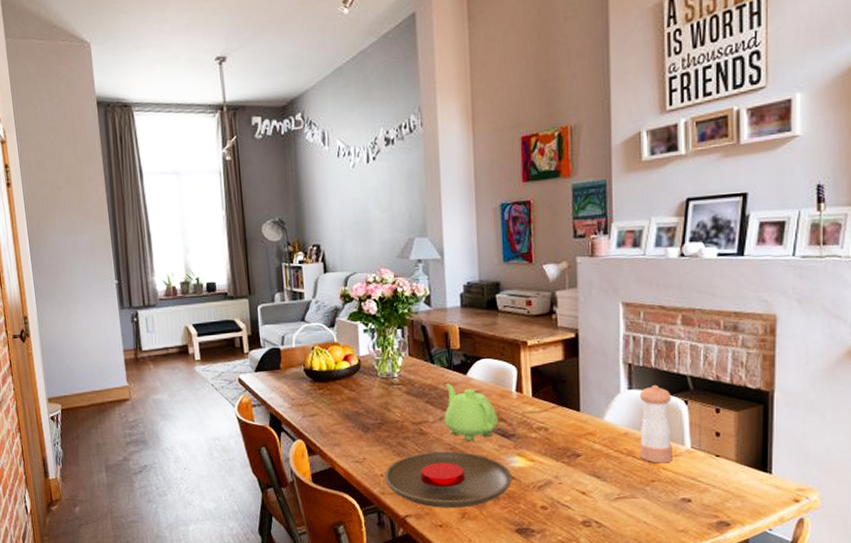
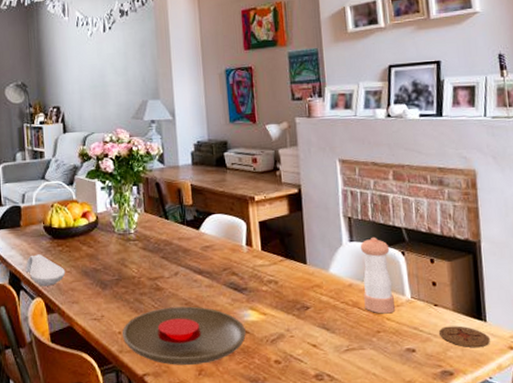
spoon rest: none [285,397,327,429] -> present [25,254,66,287]
teapot: present [445,383,498,441] -> none [179,239,230,296]
coaster: none [719,477,774,500] -> present [439,326,490,348]

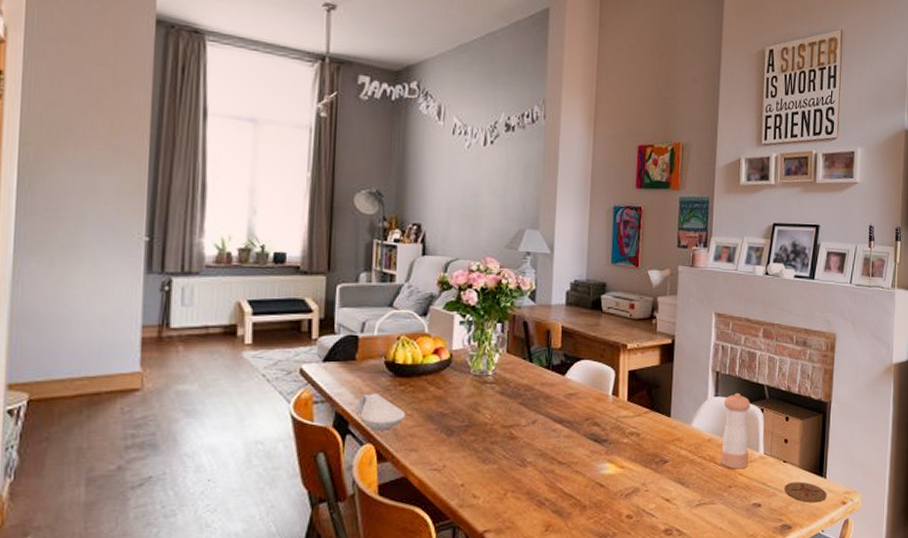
plate: present [122,306,246,365] -> none [465,457,601,521]

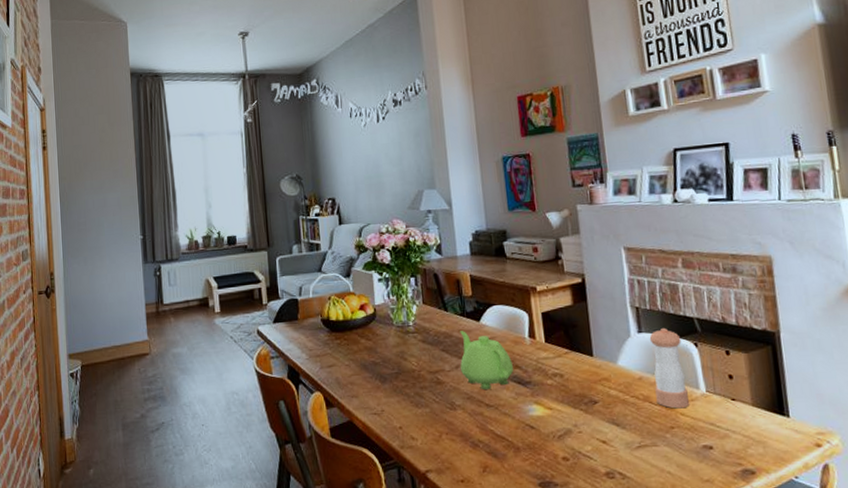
spoon rest: present [355,393,406,431] -> none [303,347,344,380]
teapot: none [538,384,592,446] -> present [460,331,513,389]
coaster: present [784,482,827,503] -> none [738,421,795,445]

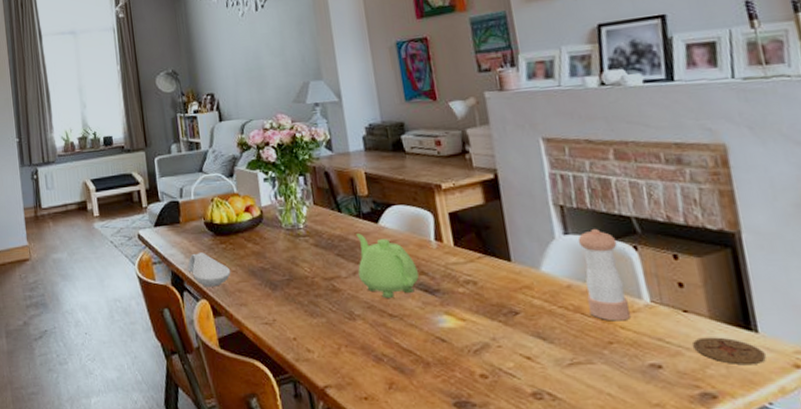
spoon rest: none [303,347,344,380] -> present [187,252,231,287]
coaster: none [738,421,795,445] -> present [693,337,766,365]

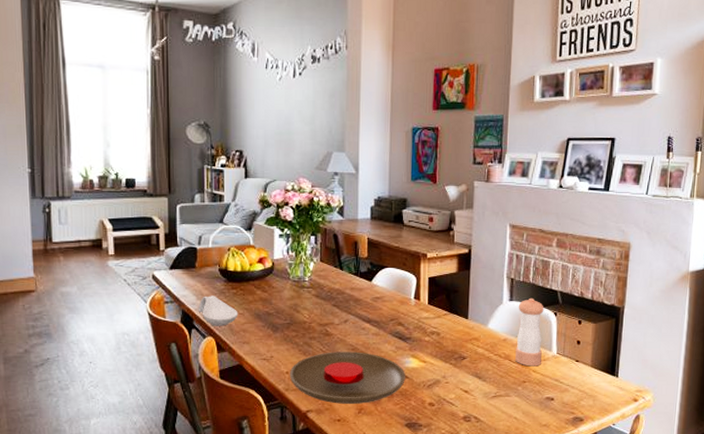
plate: none [297,310,443,377] -> present [290,351,405,404]
teapot: present [356,233,419,298] -> none [349,289,397,342]
coaster: present [693,337,766,365] -> none [577,379,619,399]

